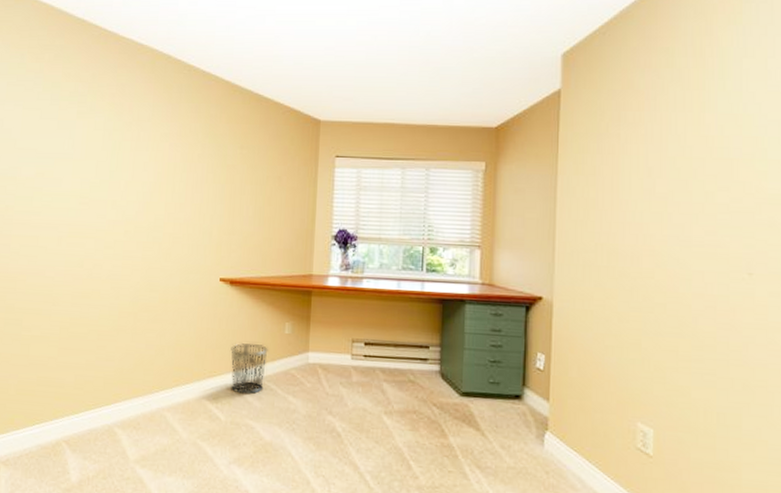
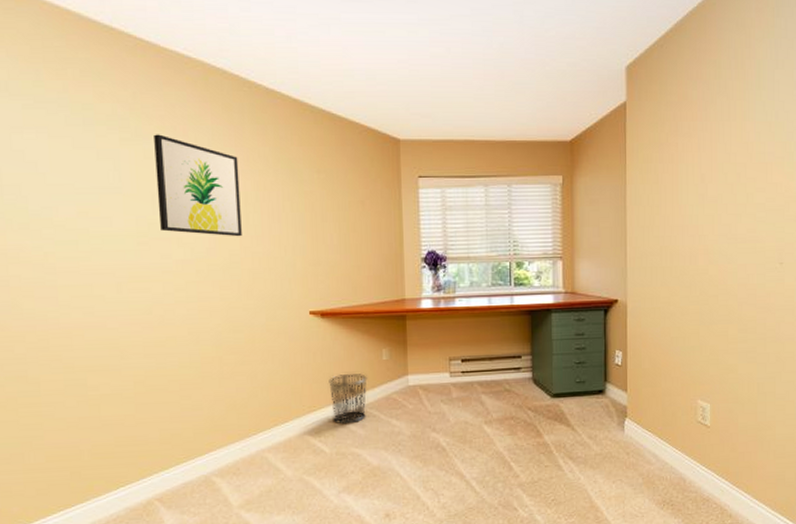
wall art: none [100,109,172,203] -> present [154,134,242,237]

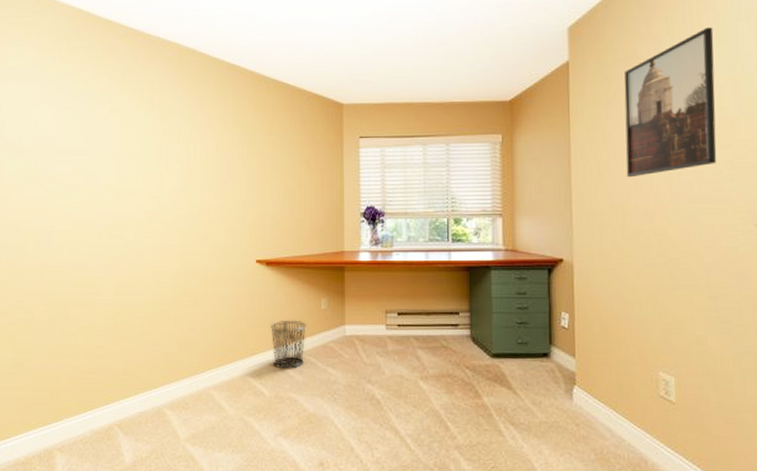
wall art: present [154,134,242,237] -> none [135,105,202,192]
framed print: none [675,74,754,220] -> present [624,27,717,178]

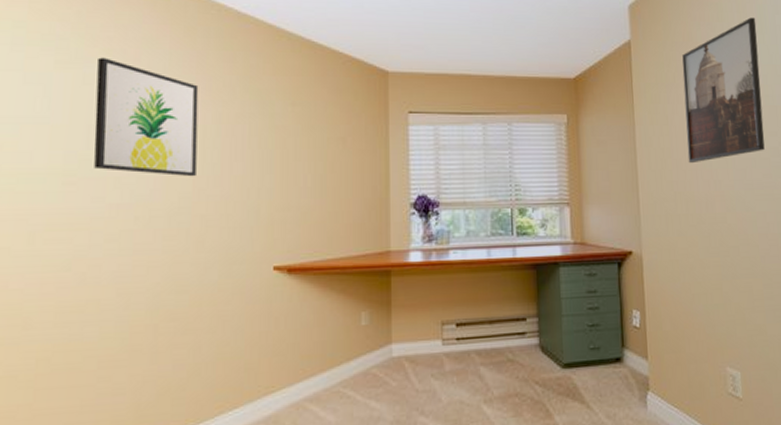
wall art: none [135,105,202,192] -> present [94,57,199,177]
waste bin: present [271,321,306,369] -> none [293,343,342,409]

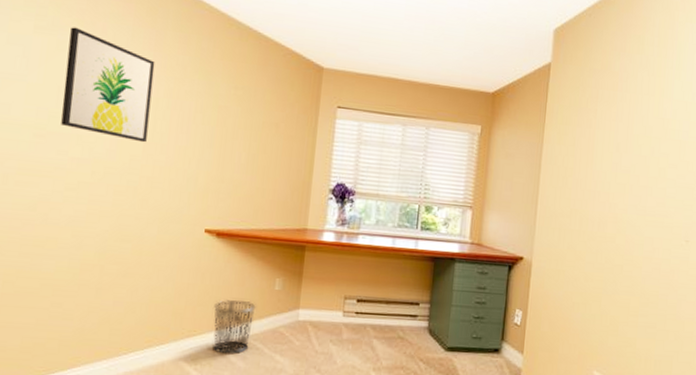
waste bin: none [293,343,342,409] -> present [212,300,256,355]
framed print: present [682,17,765,164] -> none [588,53,675,185]

